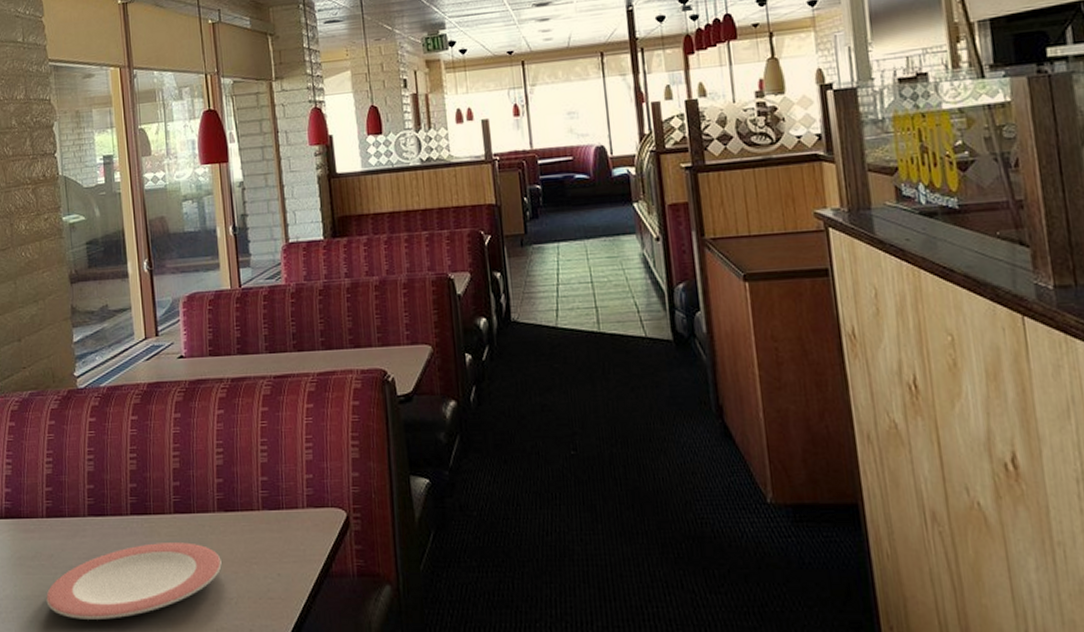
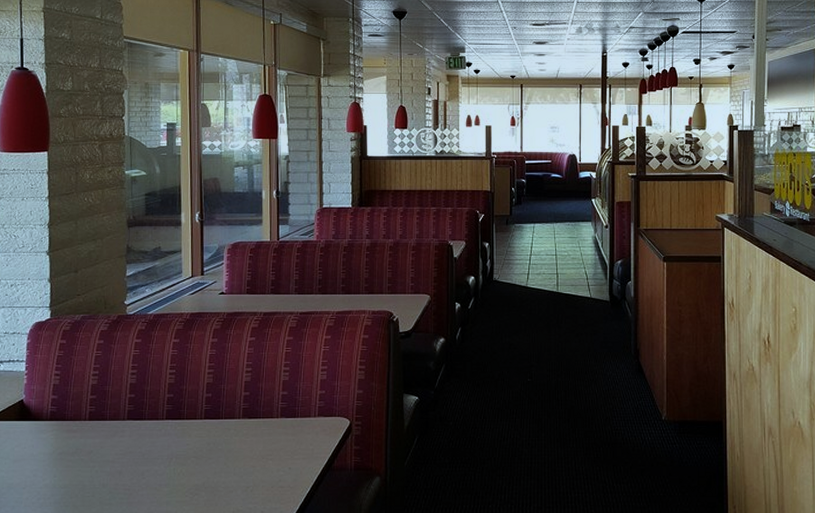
plate: present [46,542,222,620] -> none [83,442,242,504]

